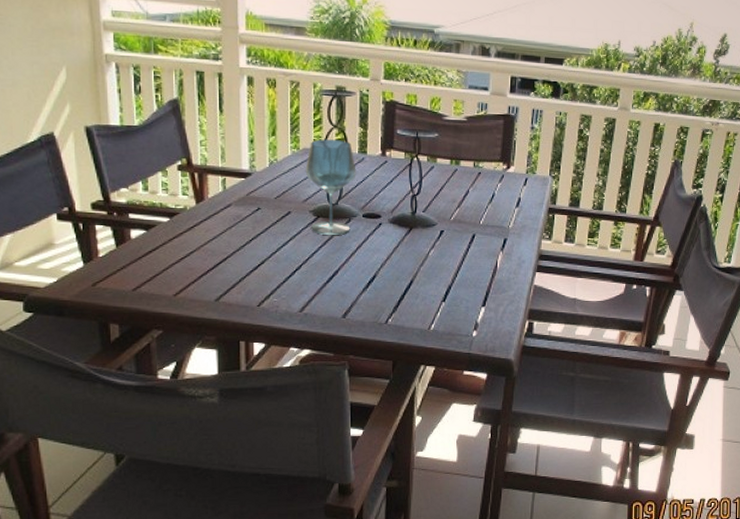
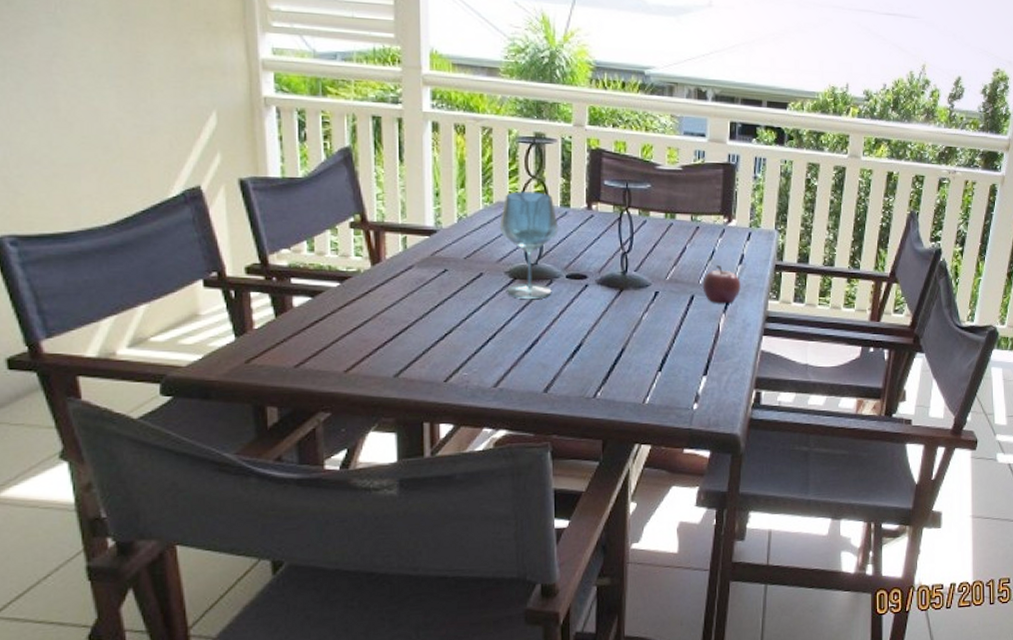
fruit: none [483,207,517,243] -> present [702,264,741,304]

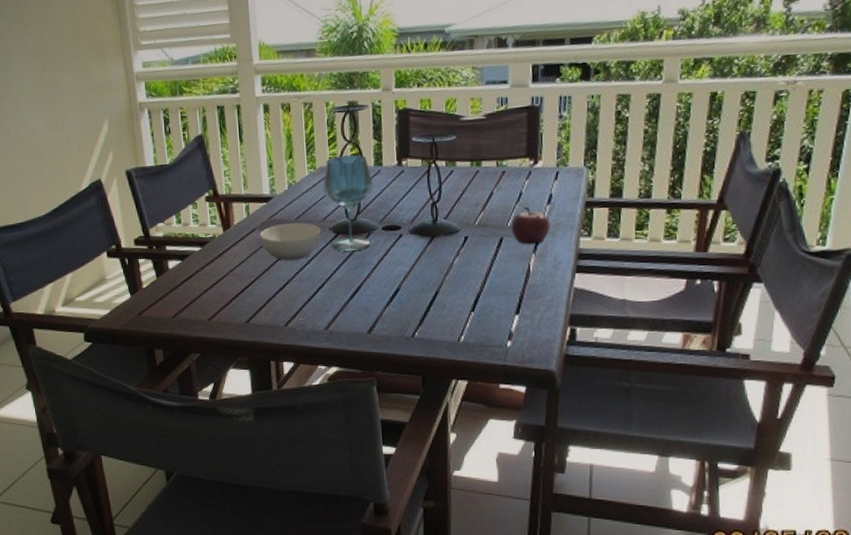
bowl: none [419,262,495,306] -> present [260,222,322,261]

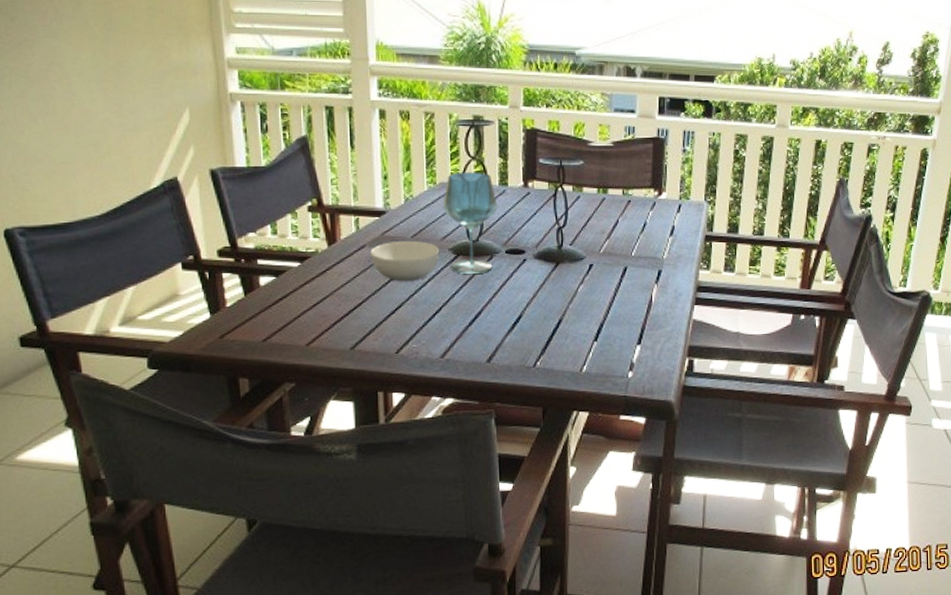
fruit: present [511,206,550,245] -> none [635,236,672,275]

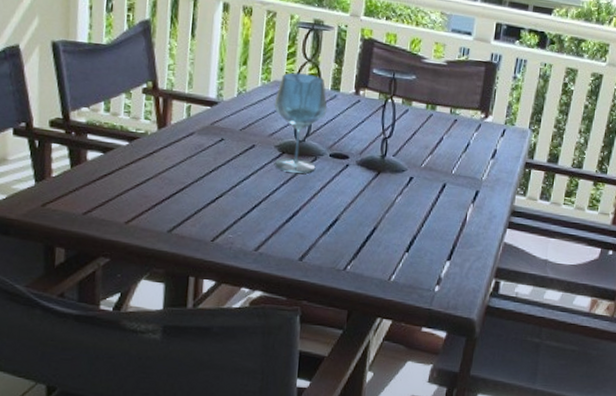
bowl: present [371,240,440,282] -> none [198,132,266,173]

